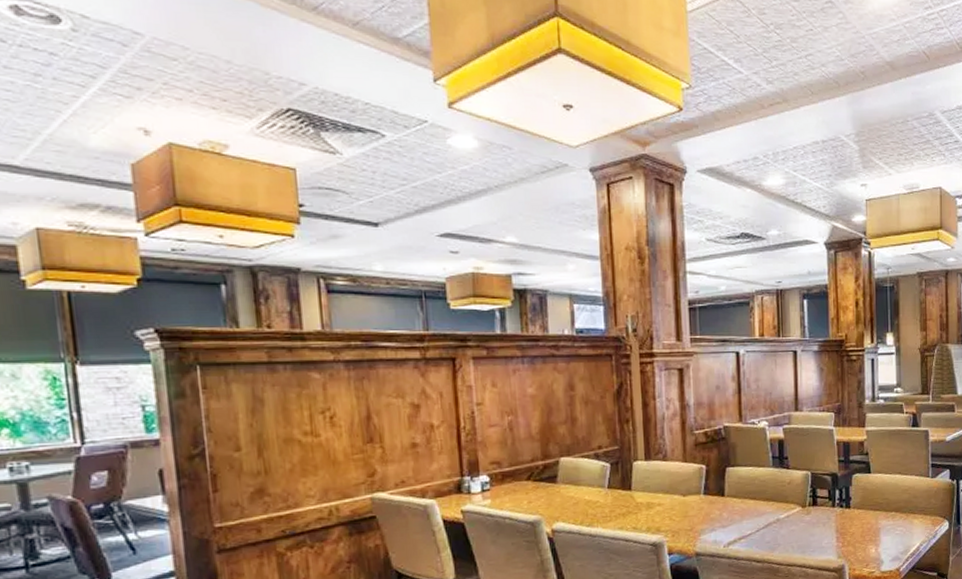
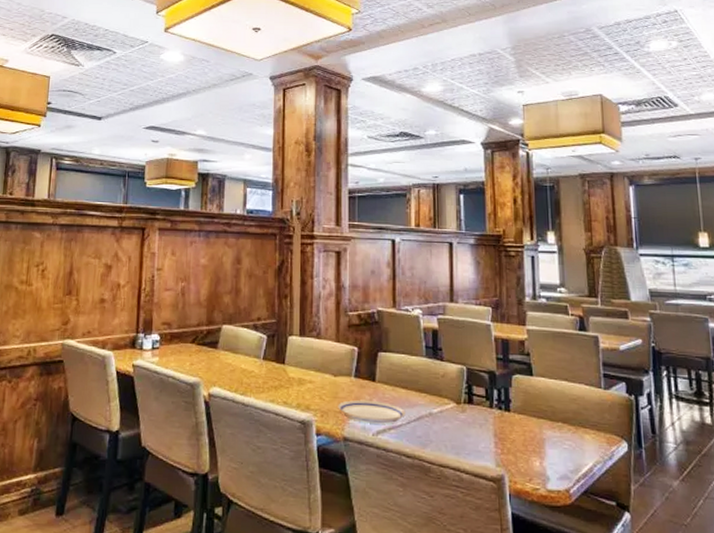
plate: none [688,514,755,537] -> present [338,399,406,424]

